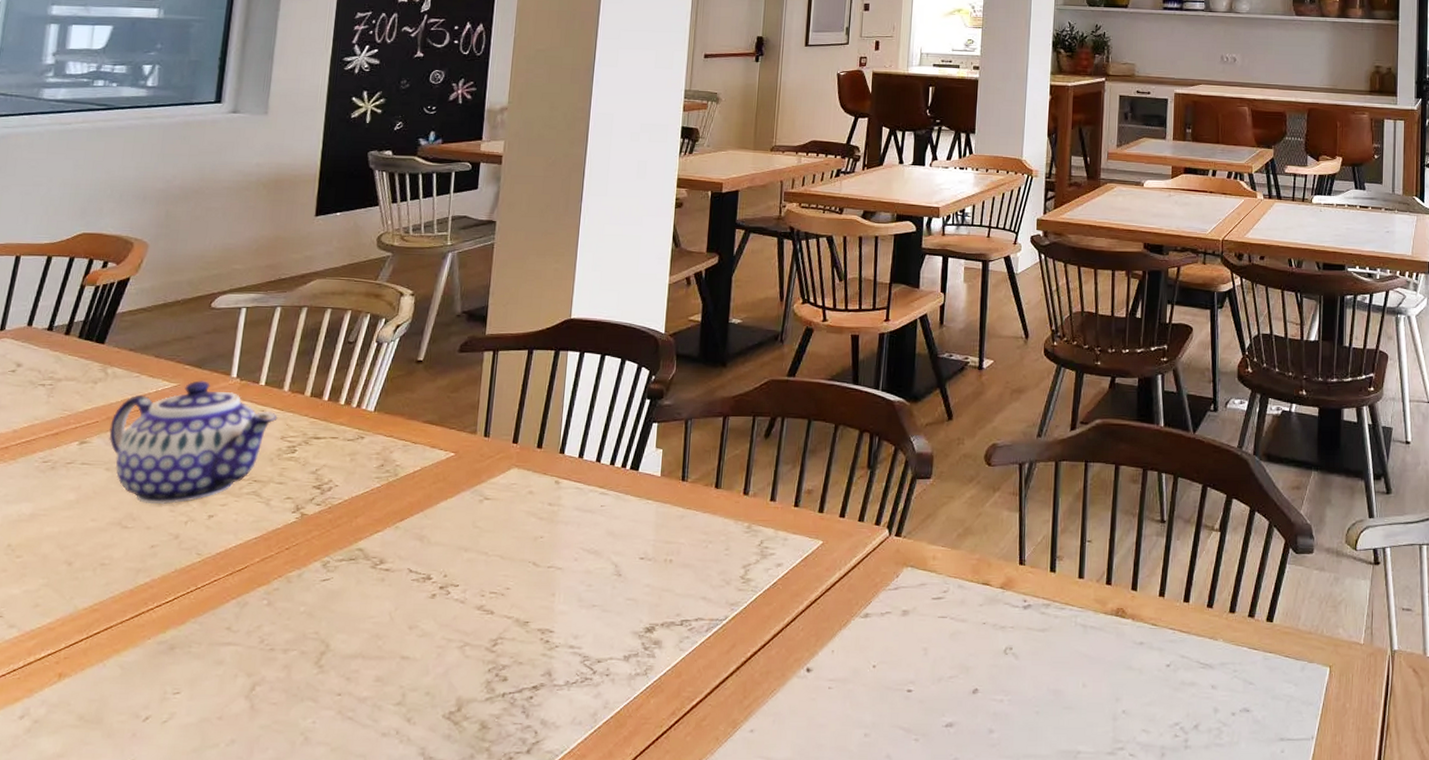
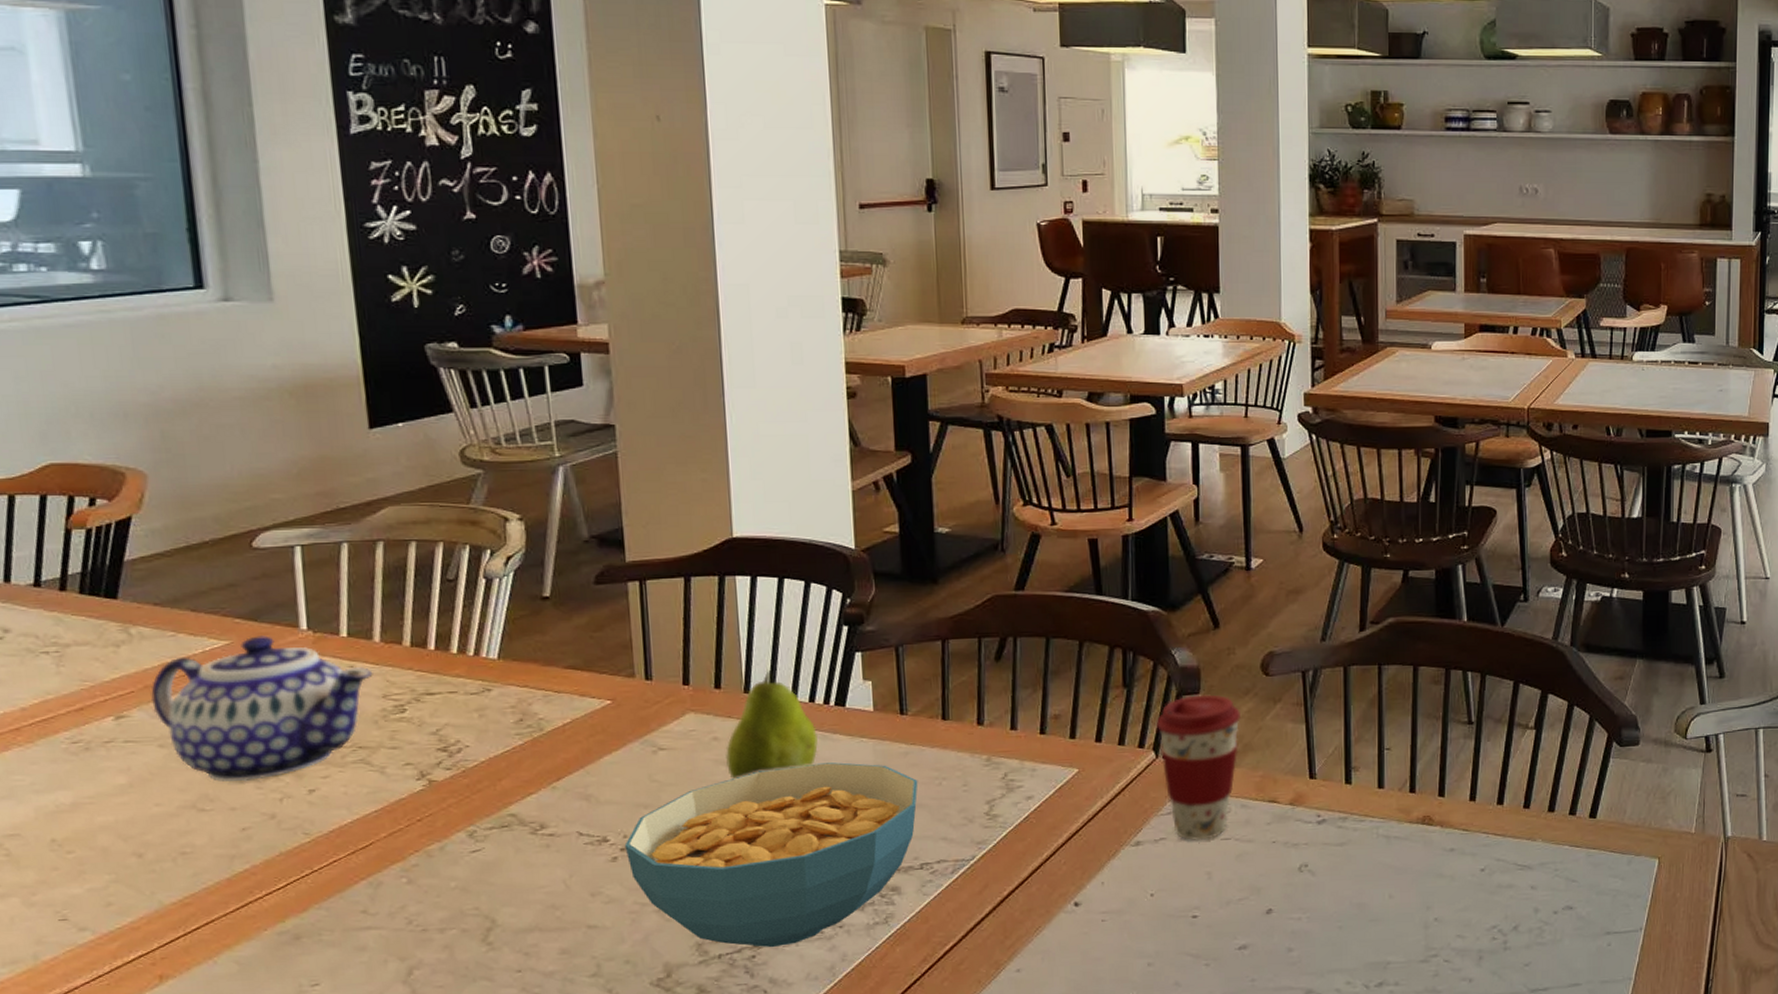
cereal bowl: none [443,519,689,691] -> present [624,761,918,948]
fruit: none [536,434,614,531] -> present [725,669,819,780]
coffee cup: none [891,479,965,617] -> present [1156,694,1242,841]

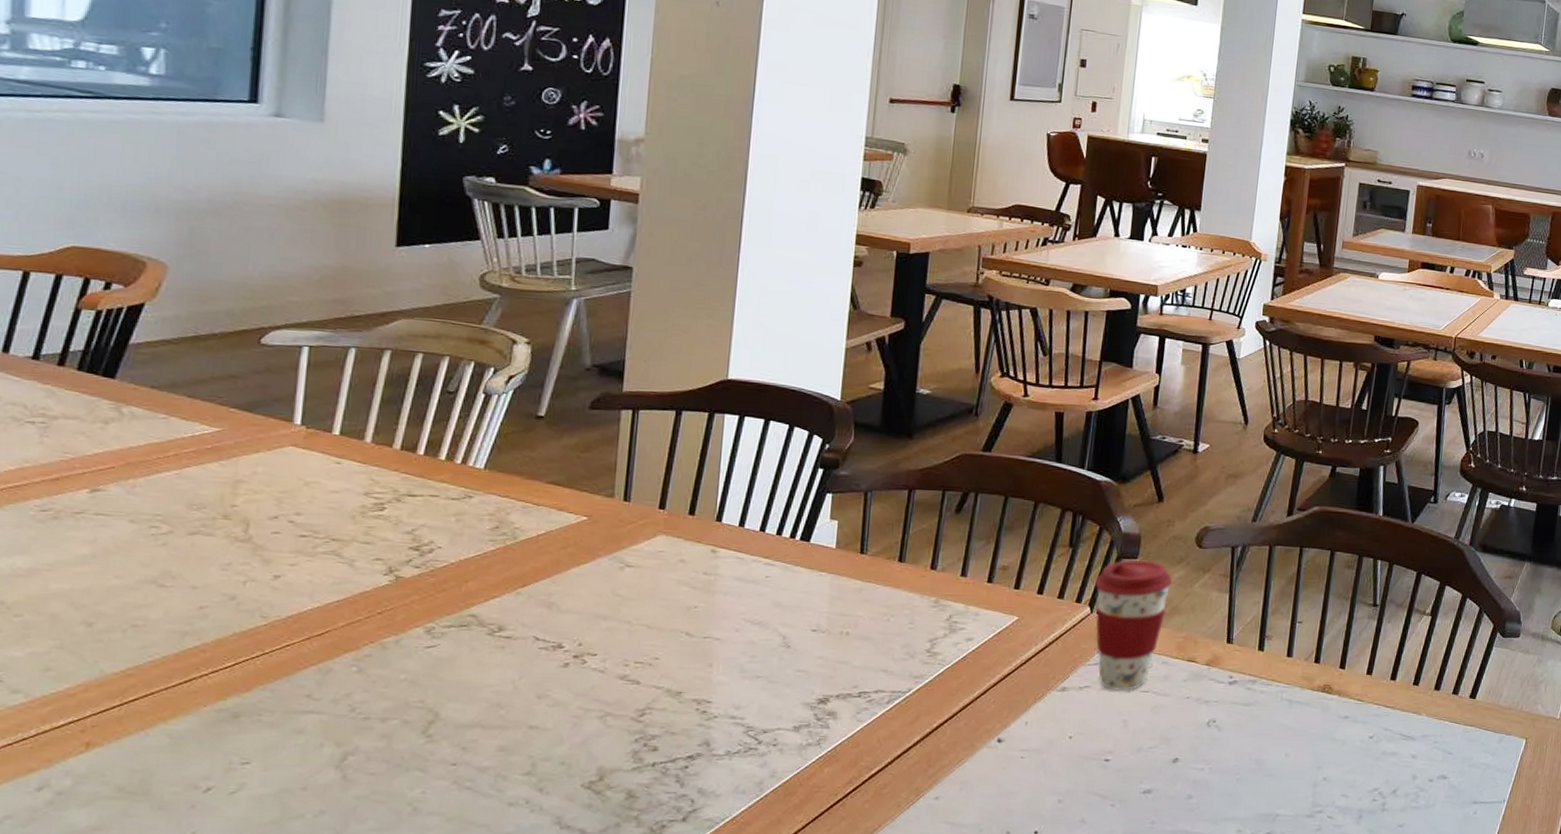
teapot: present [151,635,373,782] -> none [131,426,359,563]
cereal bowl: present [624,761,918,948] -> none [578,591,868,760]
fruit: present [725,669,819,780] -> none [689,501,781,600]

